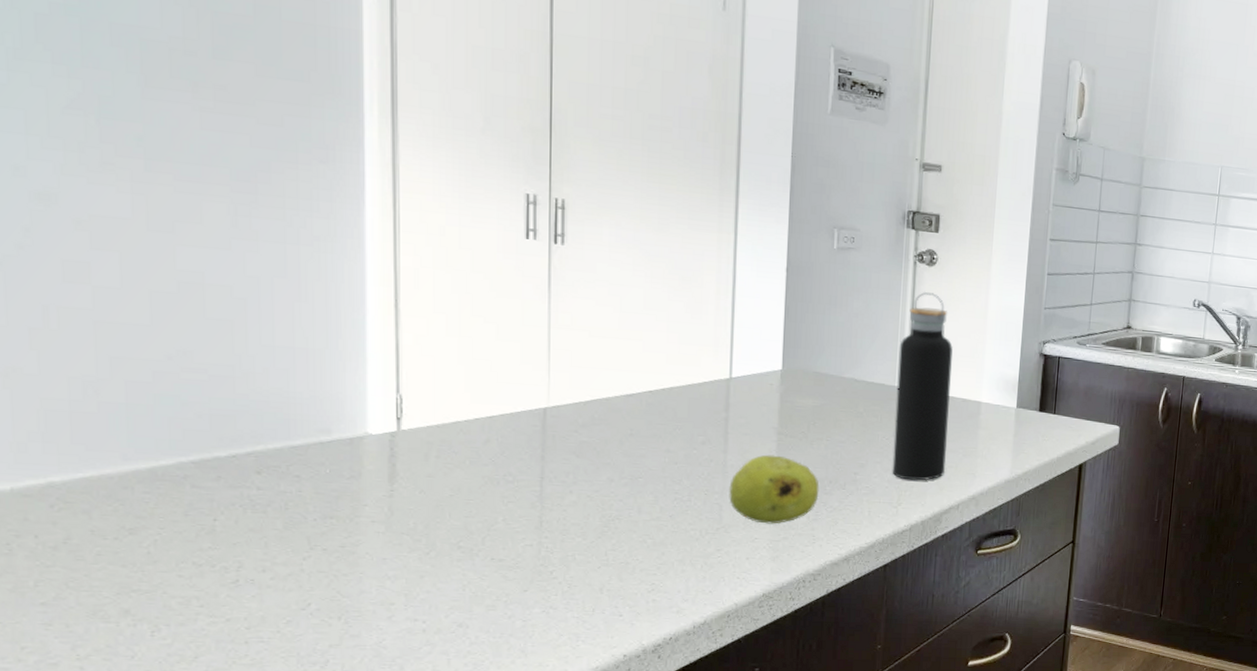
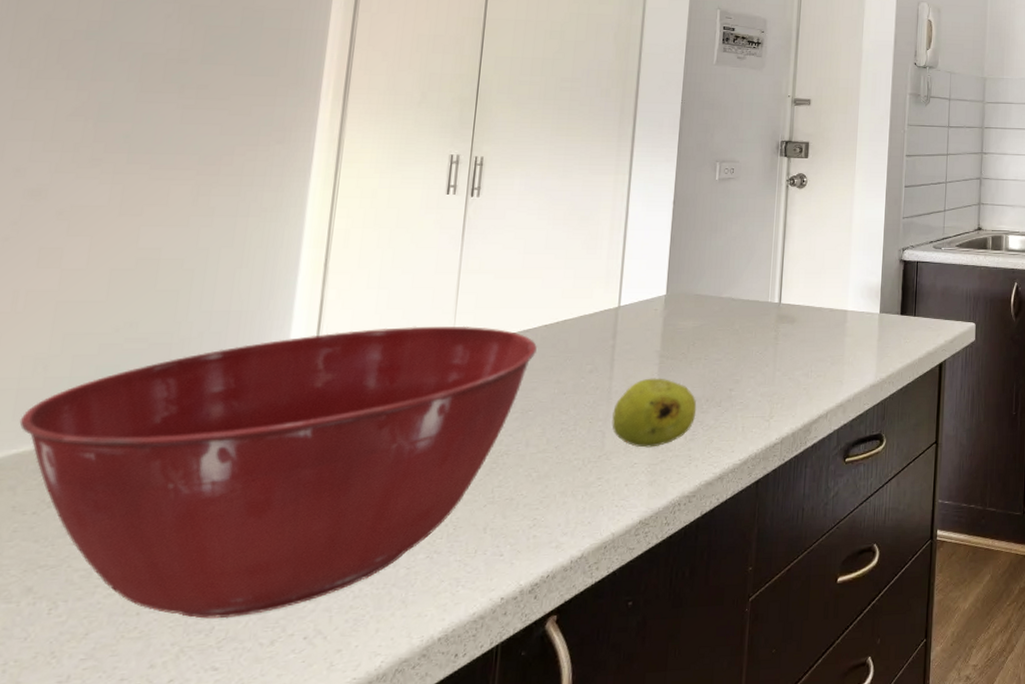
mixing bowl: none [79,379,642,654] -> present [19,325,537,619]
water bottle: present [892,292,953,481] -> none [764,212,821,392]

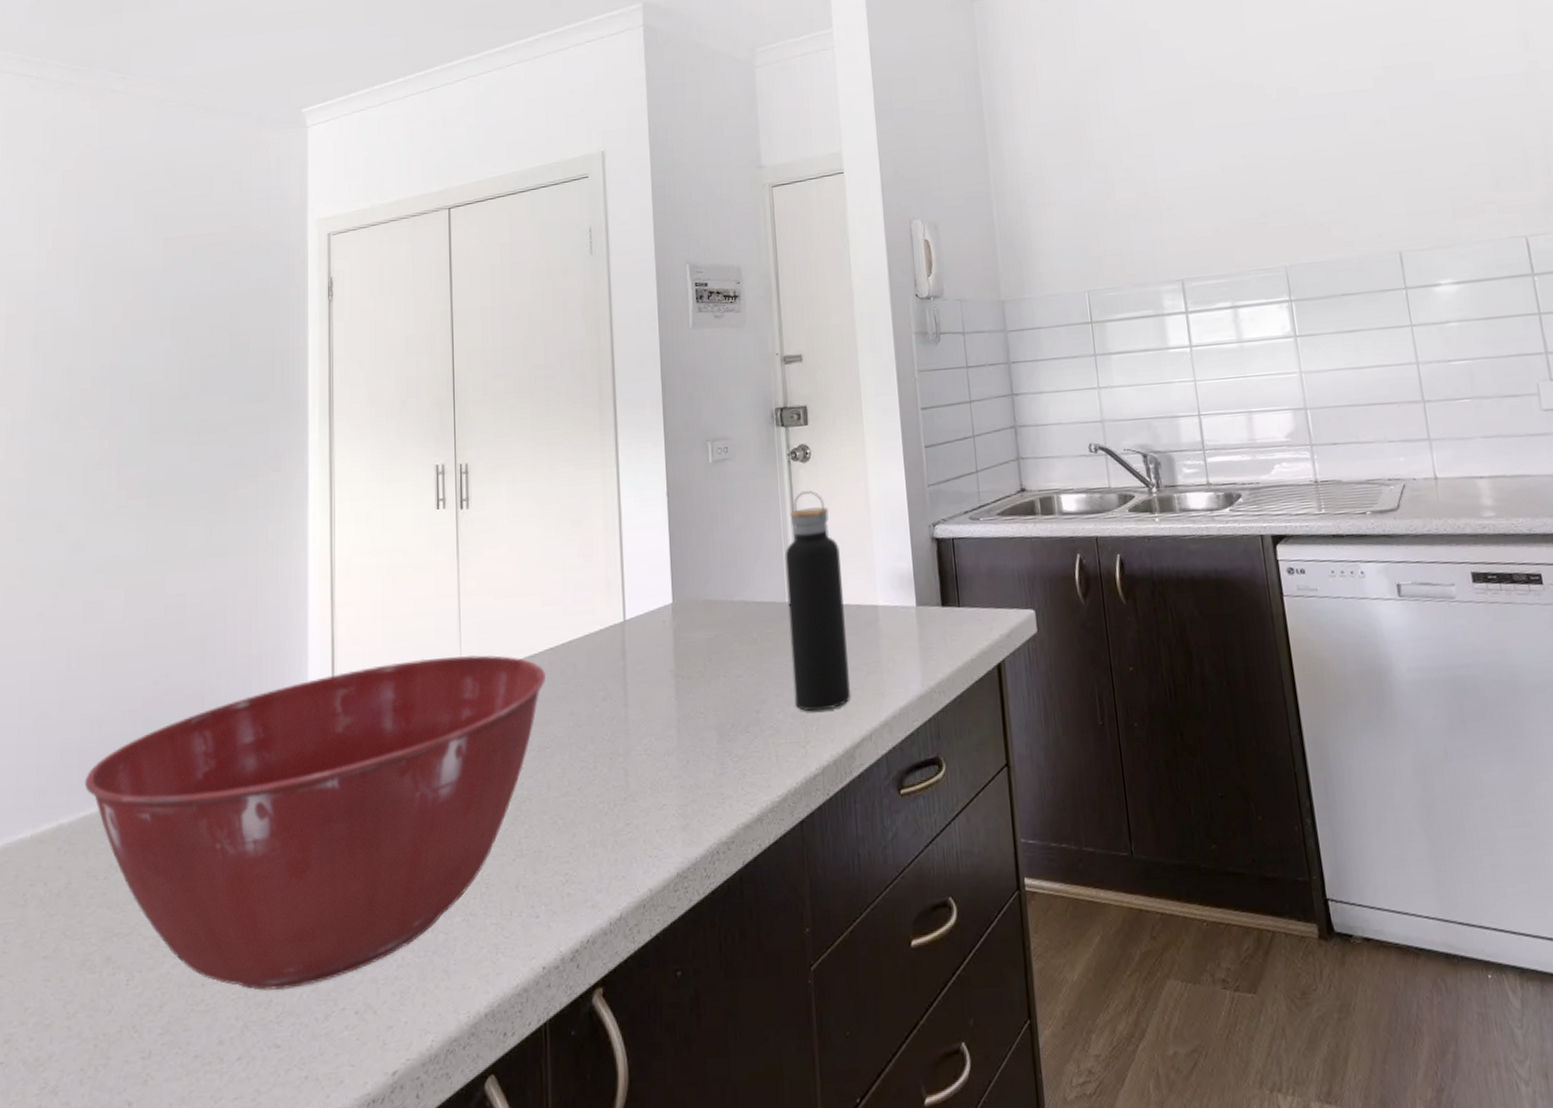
fruit: present [612,378,697,448] -> none [633,702,723,786]
water bottle: none [764,212,821,392] -> present [784,491,850,712]

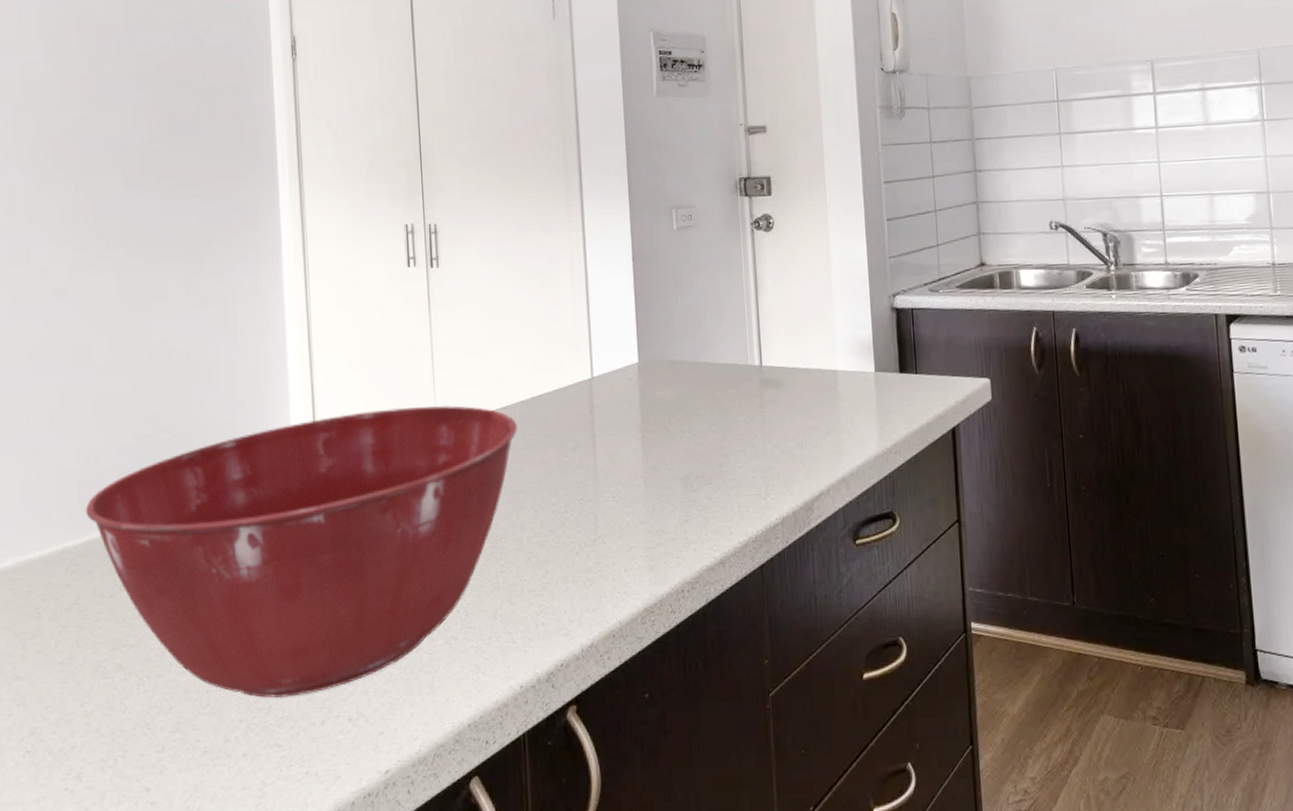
water bottle: present [784,491,850,712] -> none [747,259,810,467]

